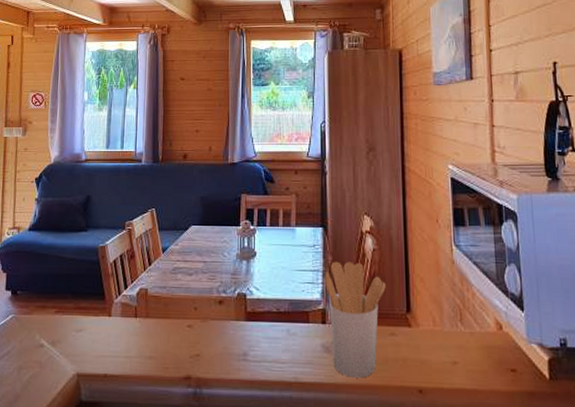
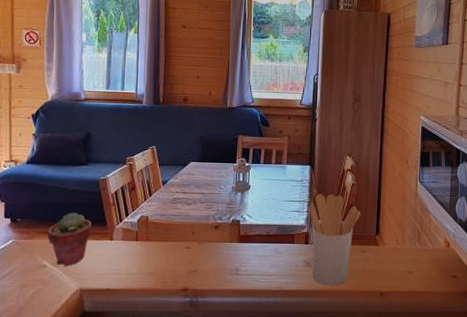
potted succulent: none [45,284,91,346] -> present [47,212,93,266]

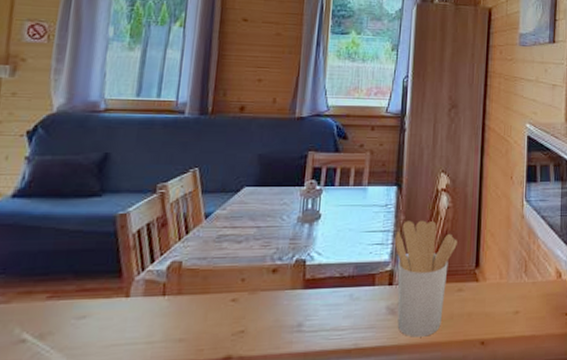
potted succulent: present [47,212,93,266] -> none [32,261,102,338]

